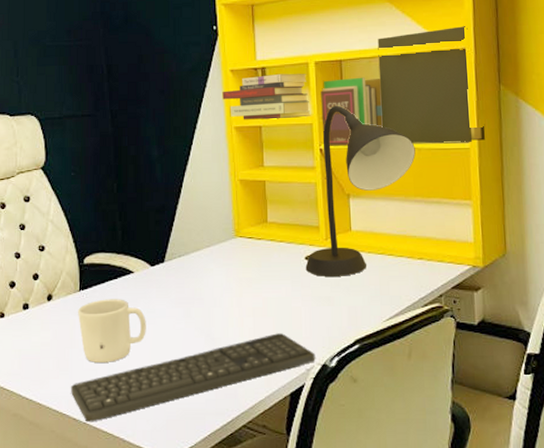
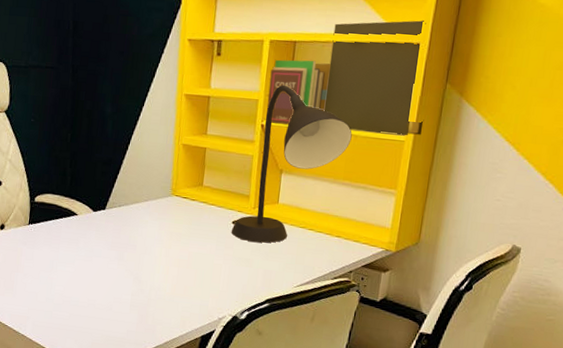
computer keyboard: present [70,333,316,422] -> none [13,284,229,335]
mug: present [78,299,146,363] -> none [25,234,84,289]
books: present [222,73,310,120] -> none [177,48,260,92]

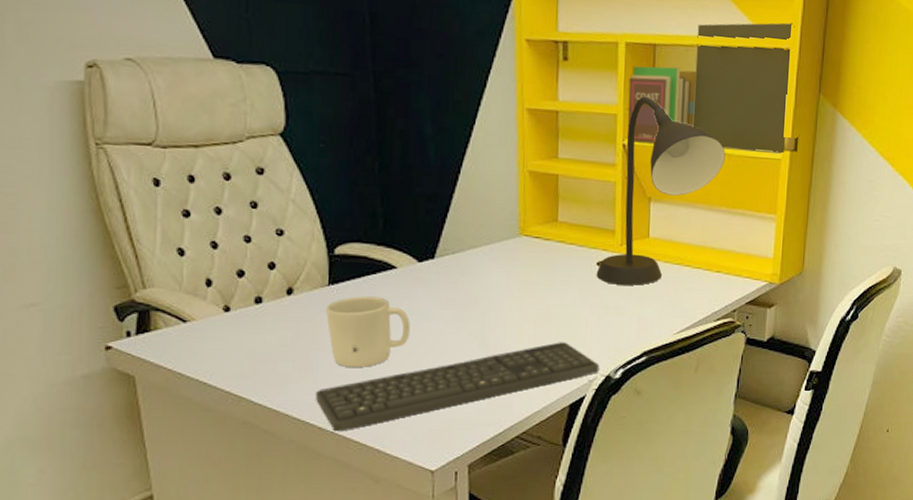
computer keyboard: none [13,284,229,335] -> present [315,342,600,432]
mug: none [25,234,84,289] -> present [326,296,410,367]

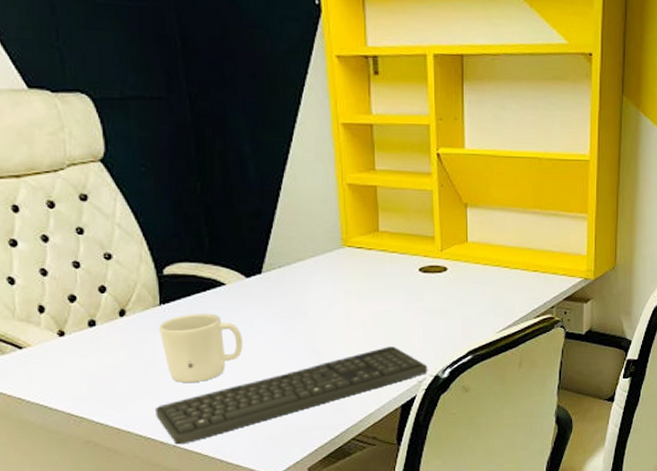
desk lamp: present [596,96,726,286] -> none [419,106,536,289]
books: present [627,66,697,144] -> none [439,76,504,151]
binder: present [692,22,800,153] -> none [502,28,606,154]

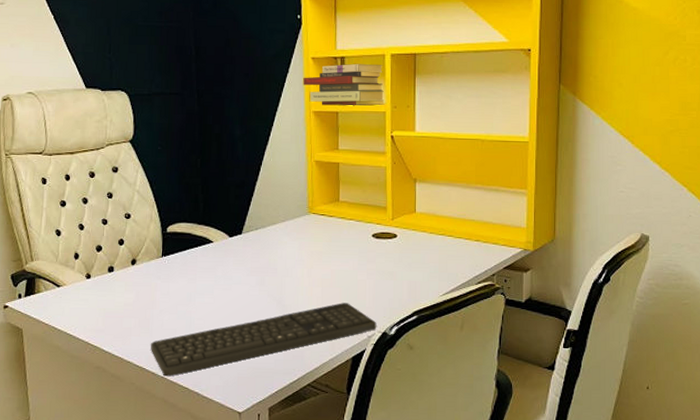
mug: present [159,313,243,383] -> none [160,265,223,323]
books: none [327,64,427,117] -> present [303,63,384,106]

